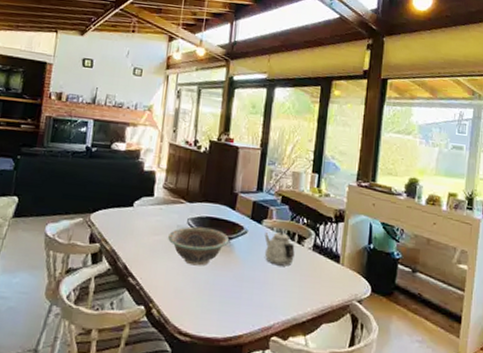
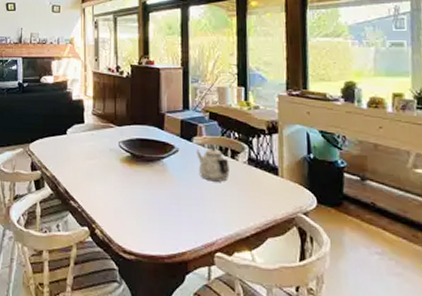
decorative bowl: present [167,226,229,266] -> none [101,149,161,186]

